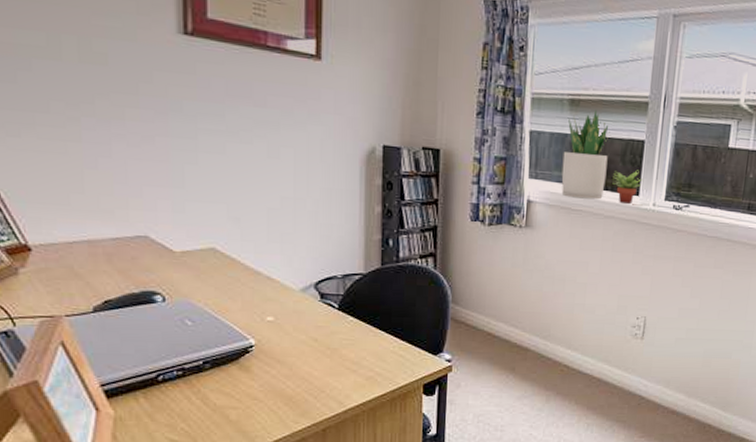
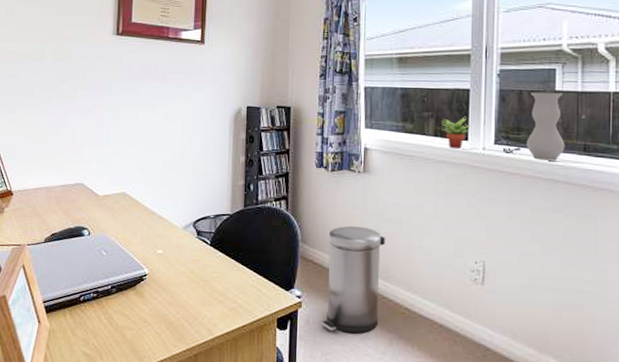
pedal bin: none [473,284,547,394] -> present [320,225,385,334]
planter: present [561,110,610,200] -> none [394,65,436,146]
vase: none [696,147,736,219] -> present [526,92,565,162]

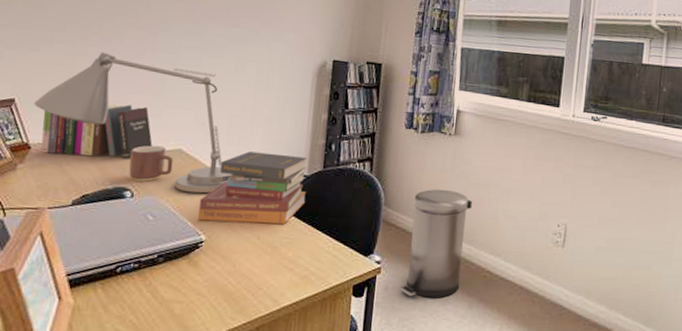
desk lamp: none [14,111,168,232] -> present [34,52,233,194]
books: none [20,155,103,202] -> present [40,104,153,159]
mug: none [85,189,120,221] -> present [129,145,174,182]
books: none [141,193,231,260] -> present [197,151,307,225]
succulent plant: present [441,116,471,150] -> none [535,83,563,116]
vase: present [526,92,565,162] -> none [613,63,649,131]

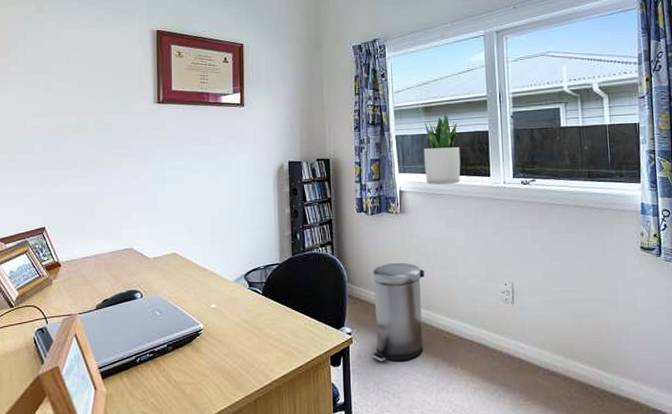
desk lamp: present [34,52,233,194] -> none [60,180,219,289]
books: present [40,104,153,159] -> none [67,220,153,269]
mug: present [129,145,174,182] -> none [136,252,171,283]
books: present [197,151,307,225] -> none [194,247,281,312]
planter: none [488,30,533,111] -> present [423,113,461,185]

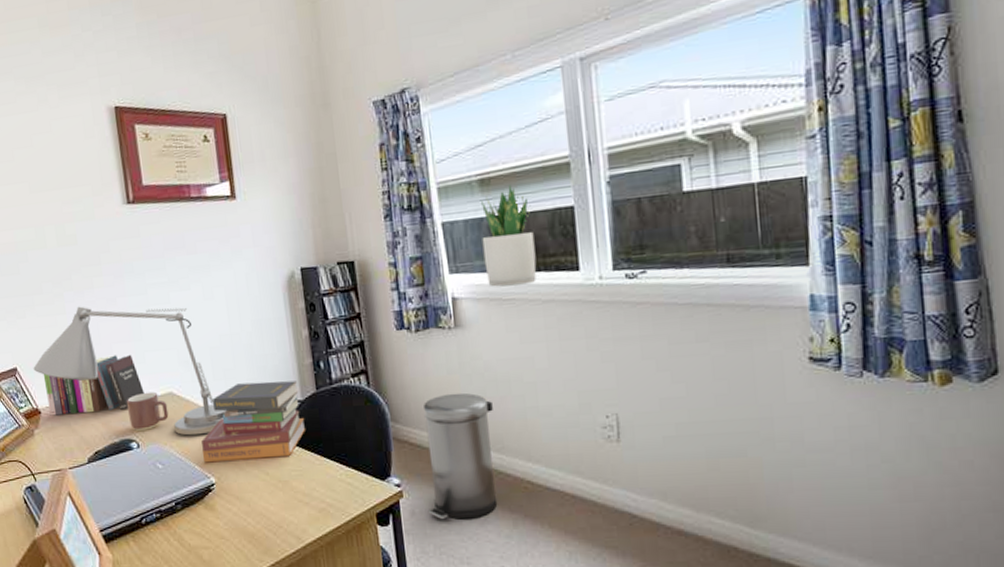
desk lamp: none [60,180,219,289] -> present [33,306,227,436]
books: none [67,220,153,269] -> present [43,354,145,416]
mug: none [136,252,171,283] -> present [126,391,169,431]
books: none [194,247,281,312] -> present [201,381,306,463]

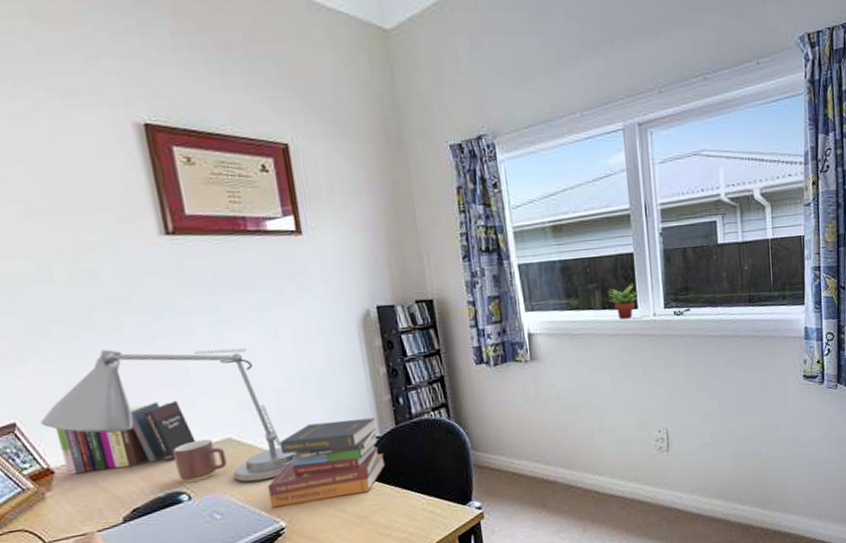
pedal bin: present [422,393,498,520] -> none [501,419,570,534]
planter: present [479,185,537,287] -> none [552,232,602,324]
succulent plant: none [543,241,581,284] -> present [608,283,639,321]

